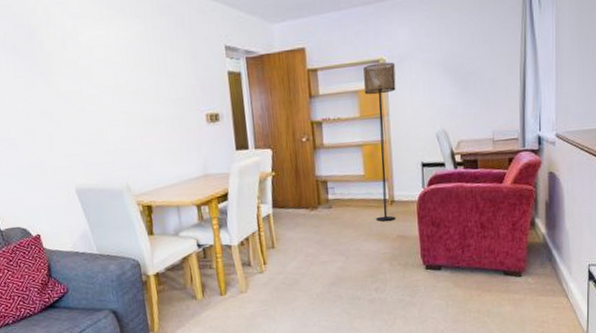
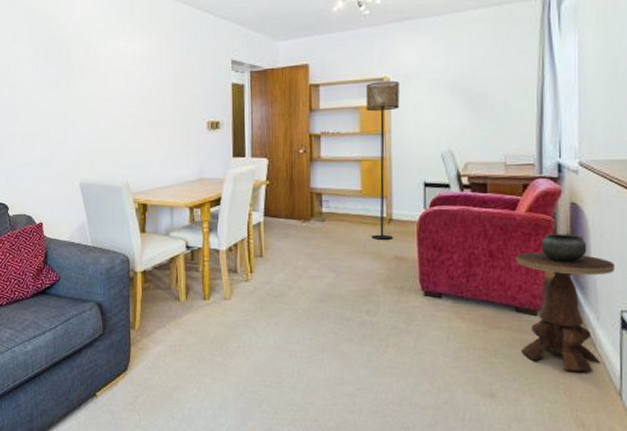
side table: none [503,201,585,321] -> present [516,234,616,371]

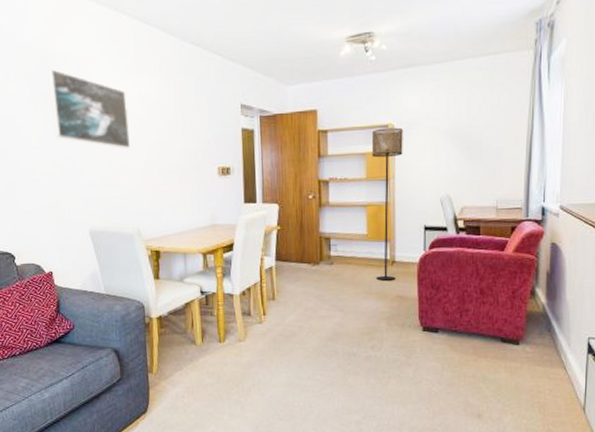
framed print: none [49,31,123,105] -> present [47,69,130,149]
side table: present [516,234,616,371] -> none [503,271,586,391]

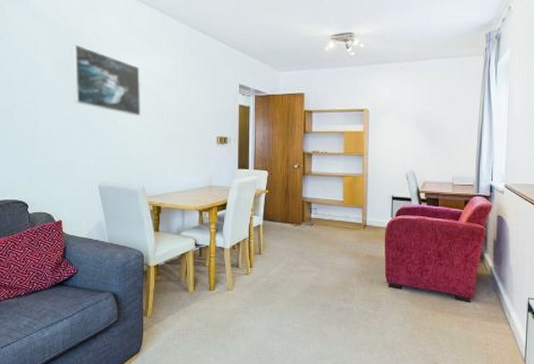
floor lamp: present [371,127,403,281] -> none [349,112,376,241]

